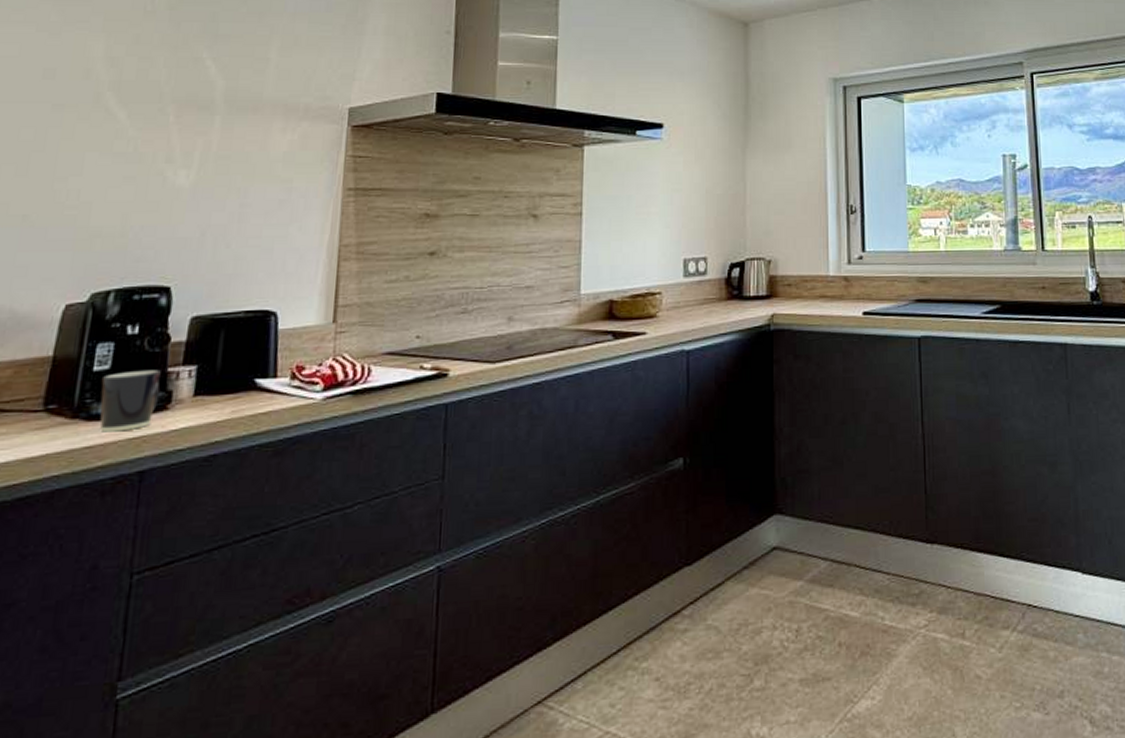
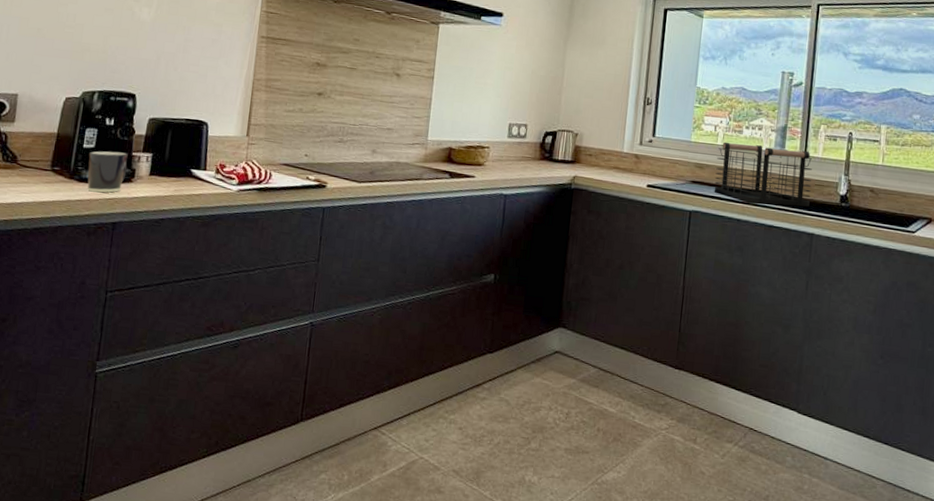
dish rack: none [942,244,1057,318] -> present [714,142,812,208]

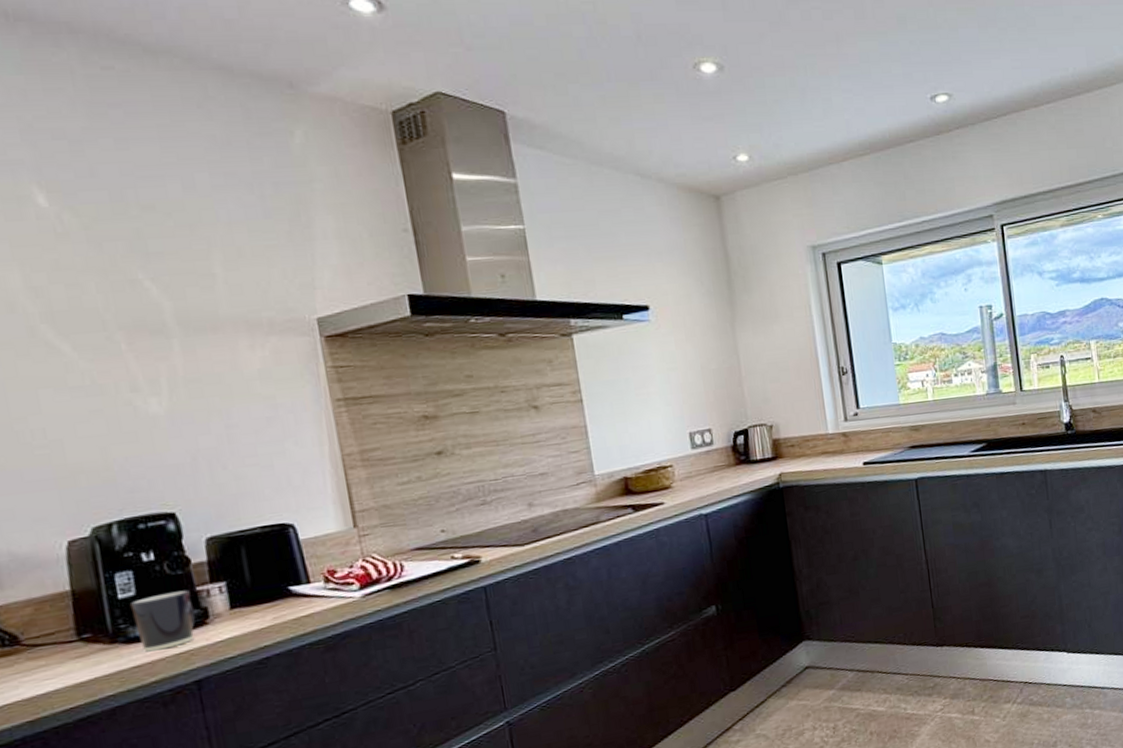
dish rack: present [714,142,812,208] -> none [930,385,1036,456]

